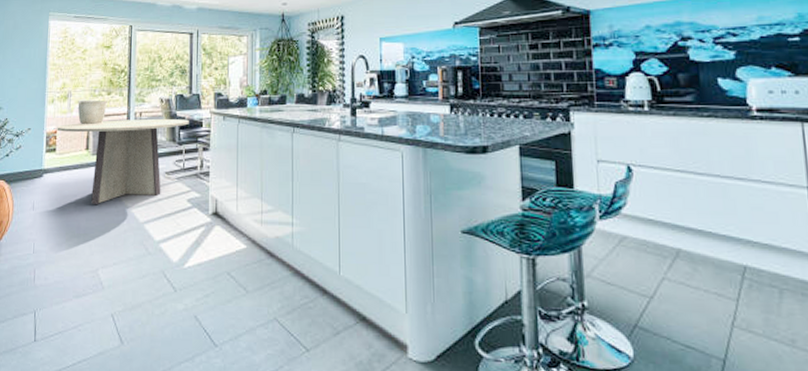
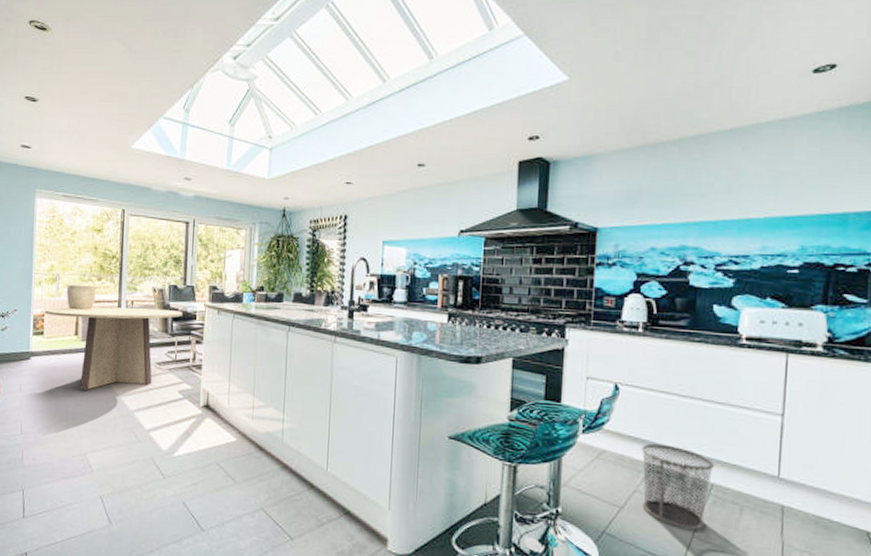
waste bin: none [663,226,744,318] -> present [641,443,714,530]

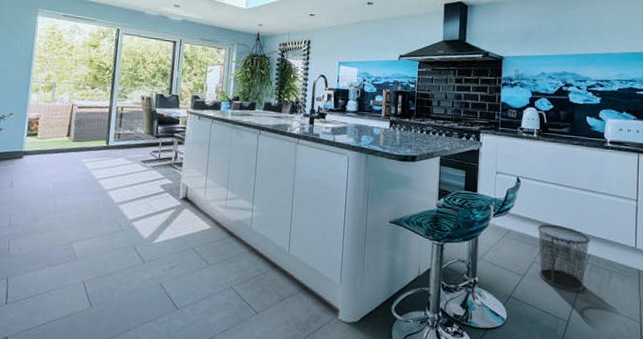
dining table: present [44,306,183,391] -> none [39,111,167,186]
ceramic pot: present [66,284,97,310] -> none [61,91,91,114]

